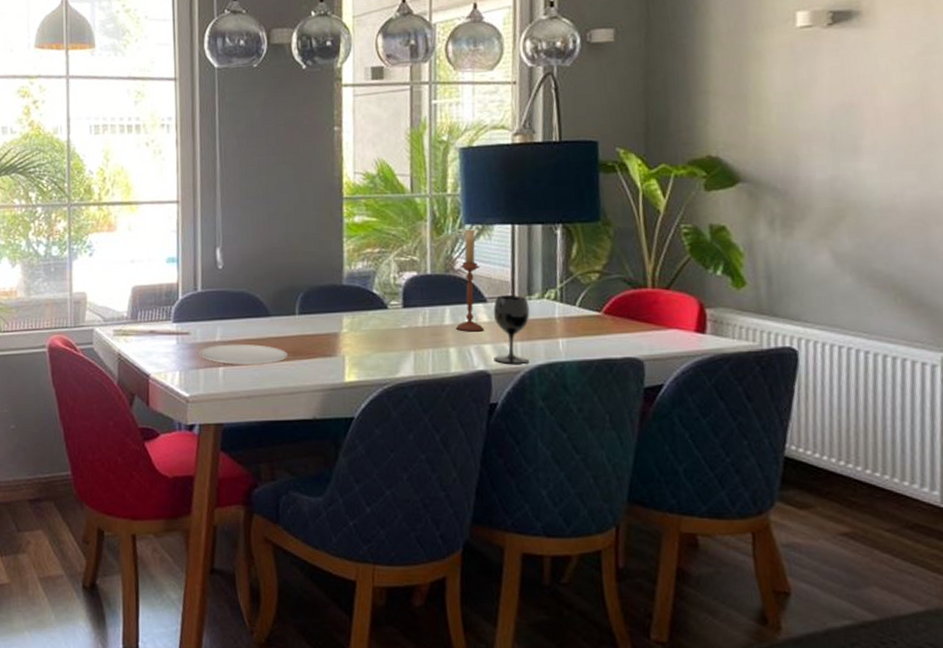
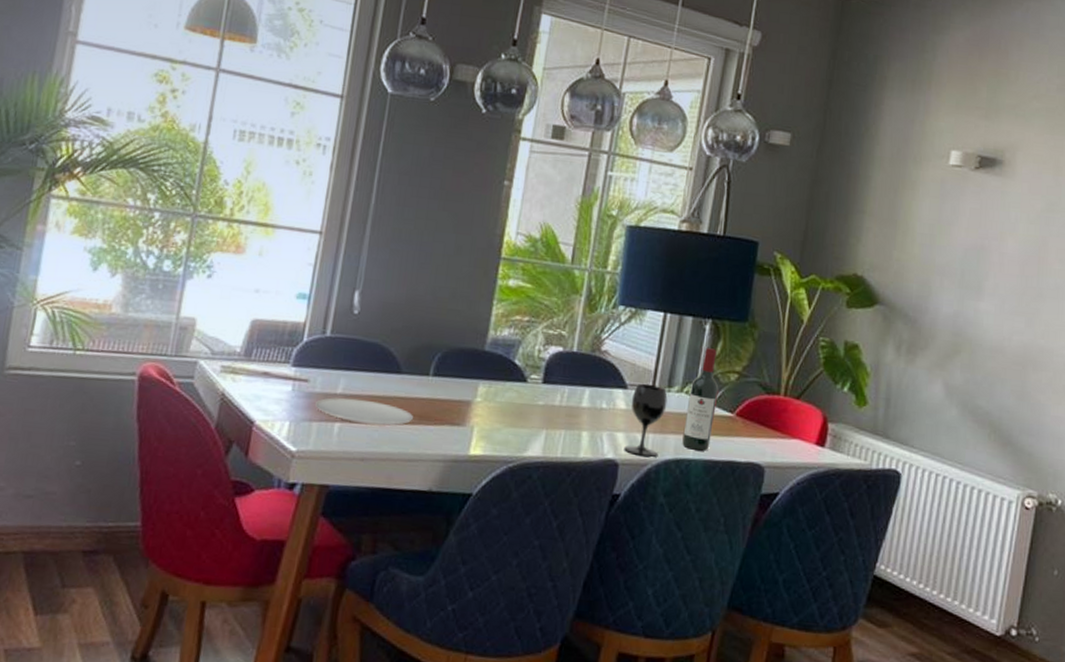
candlestick: present [456,228,483,332] -> none [592,309,628,419]
wine bottle: none [551,252,582,352] -> present [682,348,719,451]

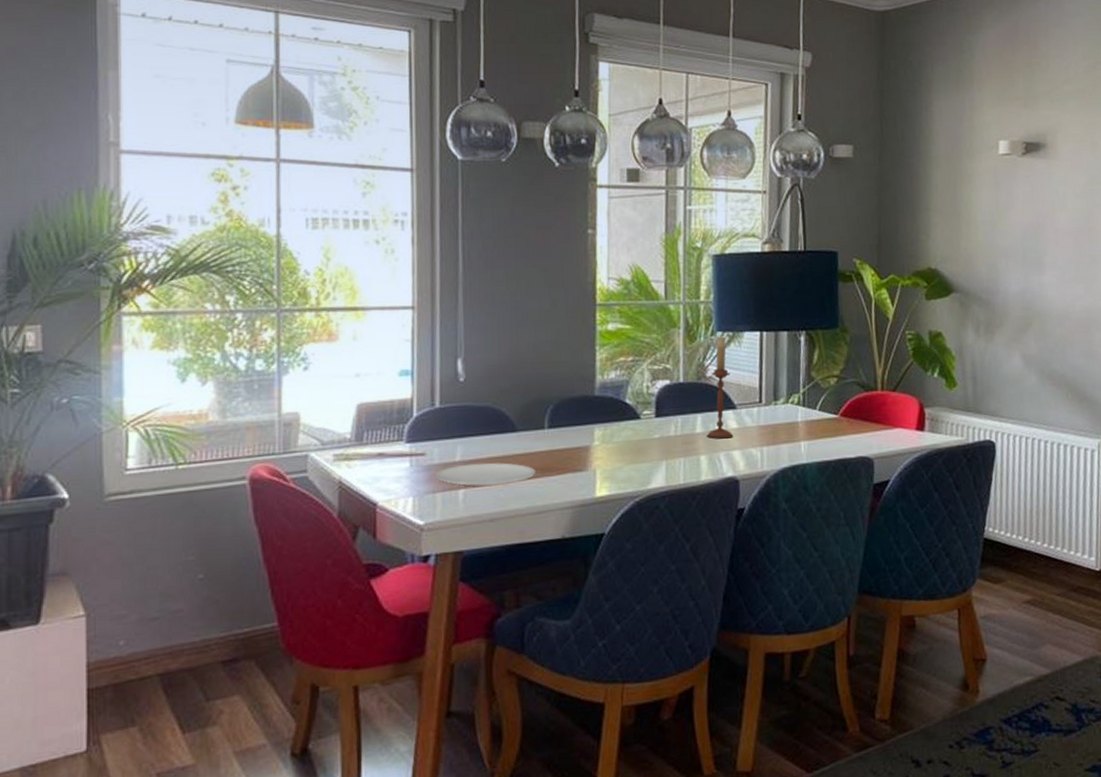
candlestick: none [592,309,628,419] -> present [707,335,733,439]
wine glass: present [624,383,668,458] -> none [742,401,776,470]
wine bottle: present [682,348,719,451] -> none [794,358,822,455]

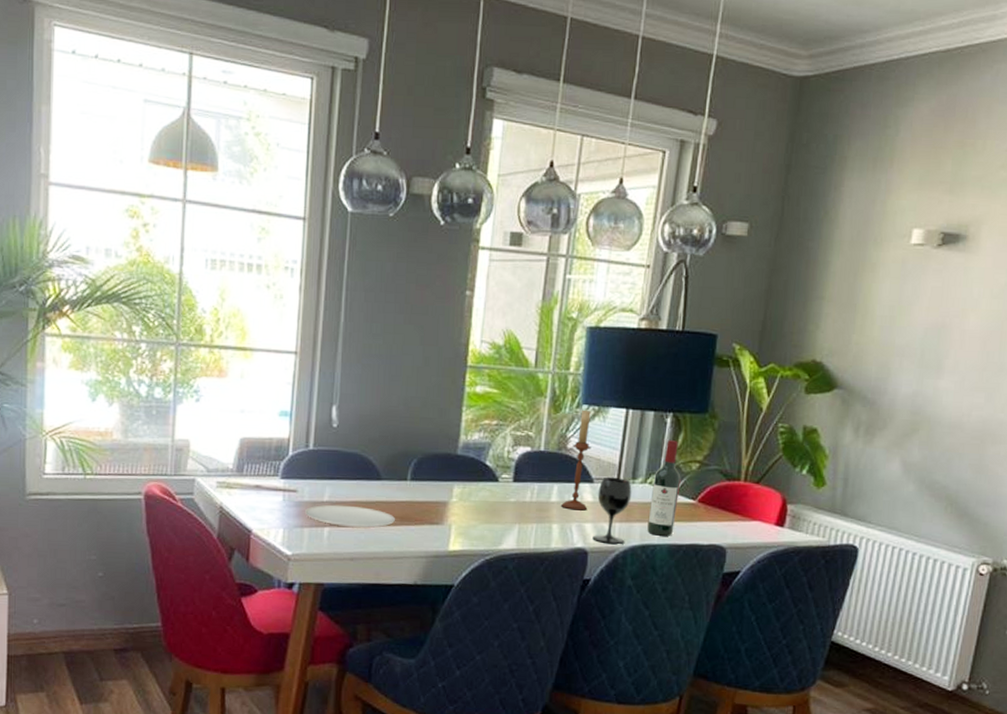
wine glass: none [742,401,776,470] -> present [592,476,632,545]
wine bottle: none [794,358,822,455] -> present [647,440,681,536]

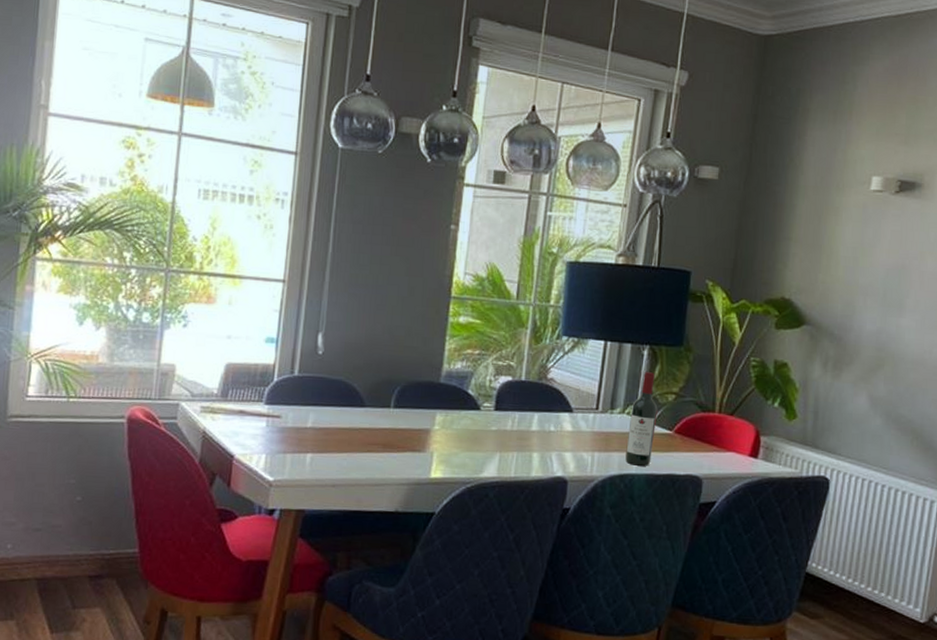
plate: present [305,504,395,528] -> none [288,431,378,455]
candlestick: present [561,408,591,511] -> none [542,340,571,440]
wine glass: present [592,476,632,545] -> none [572,406,611,474]

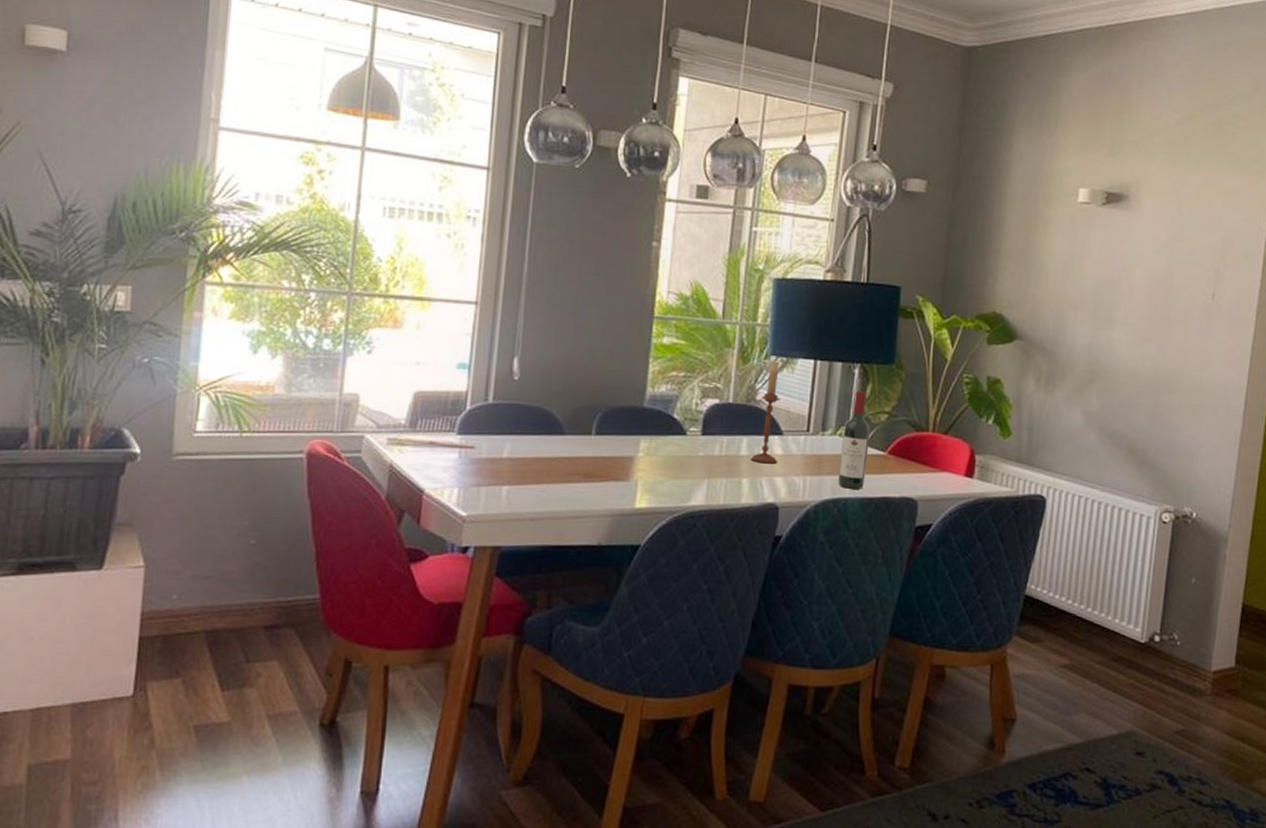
candlestick: none [542,340,571,440] -> present [751,359,780,464]

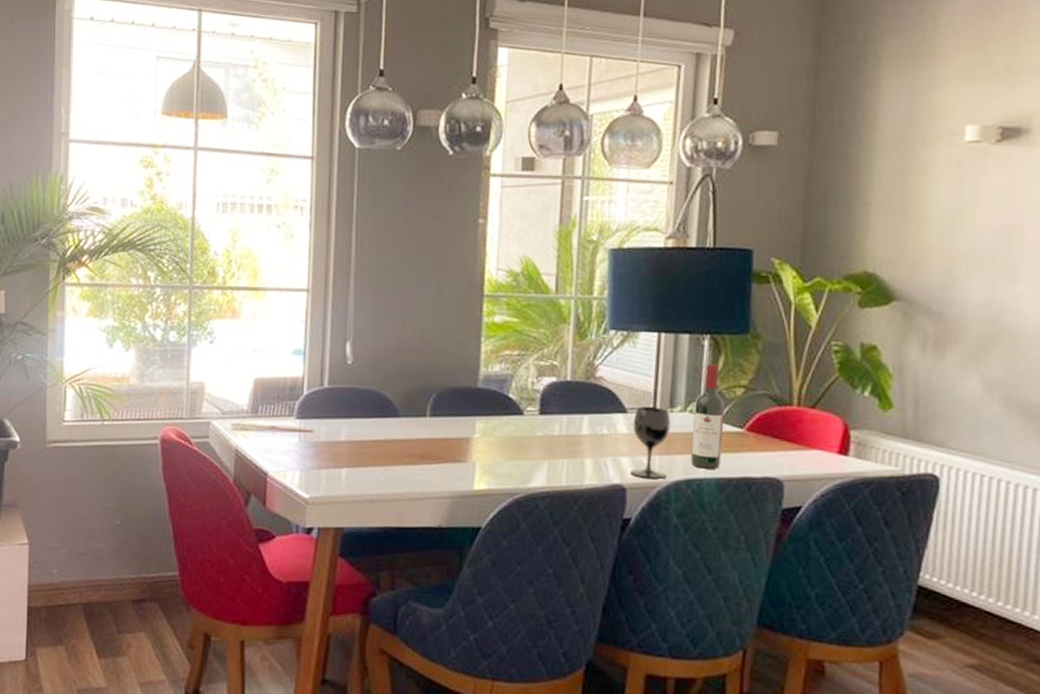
candlestick: present [751,359,780,464] -> none [594,334,622,443]
wine glass: none [783,429,822,499] -> present [630,406,671,480]

